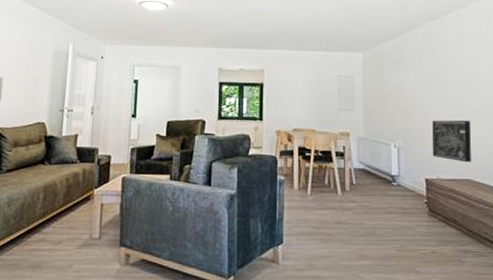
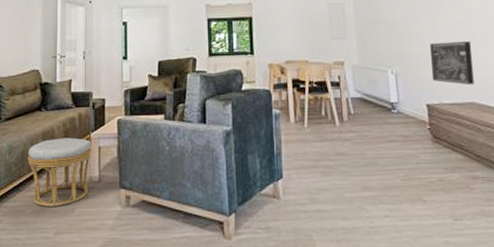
ottoman: none [27,192,94,262] -> present [27,137,91,207]

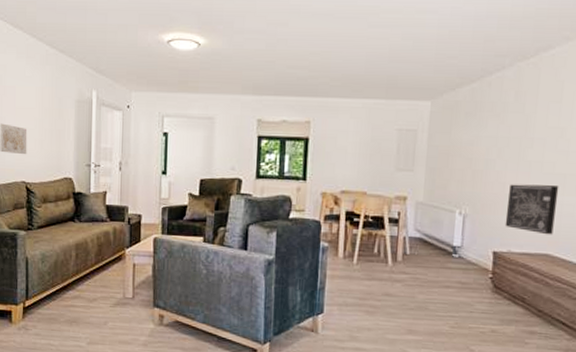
ottoman: present [27,137,91,207] -> none [60,251,126,318]

